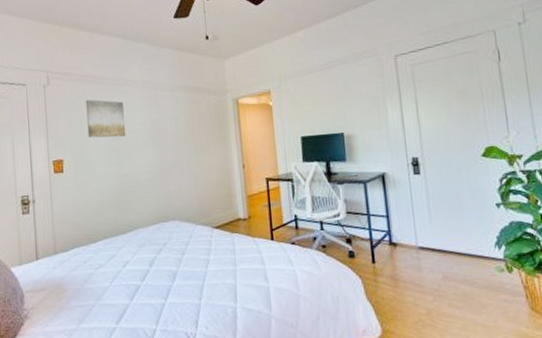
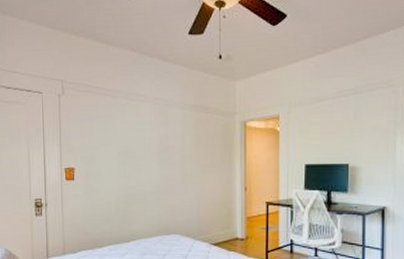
wall art: present [86,99,126,138] -> none [98,111,135,150]

